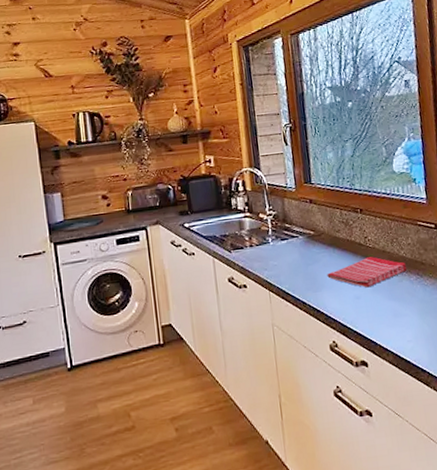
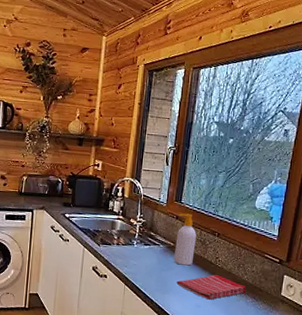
soap bottle: none [312,194,340,255] -> present [174,213,196,266]

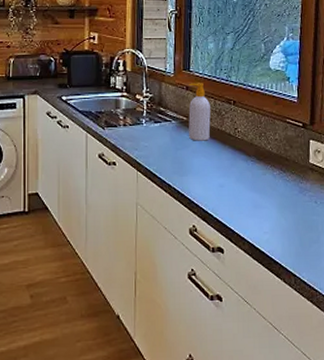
dish towel: present [176,275,247,300] -> none [195,148,272,177]

